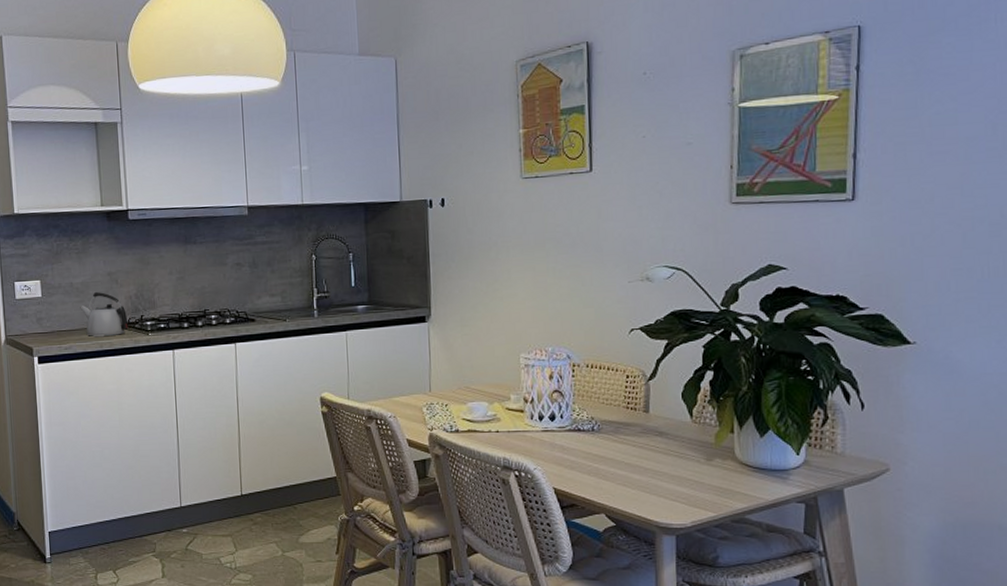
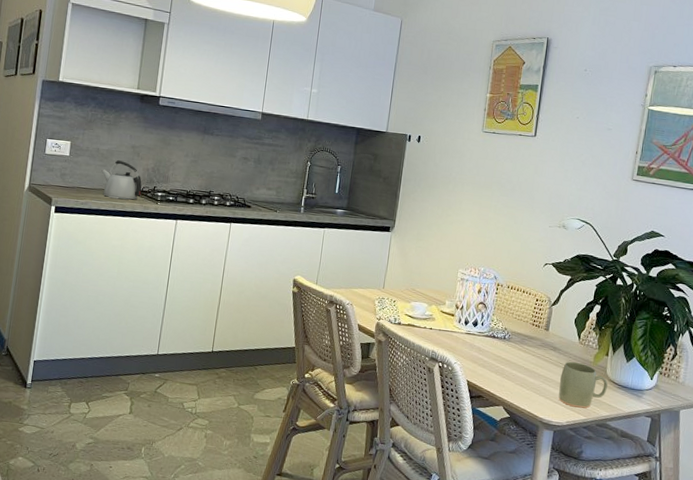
mug: none [674,446,739,503] -> present [558,361,608,409]

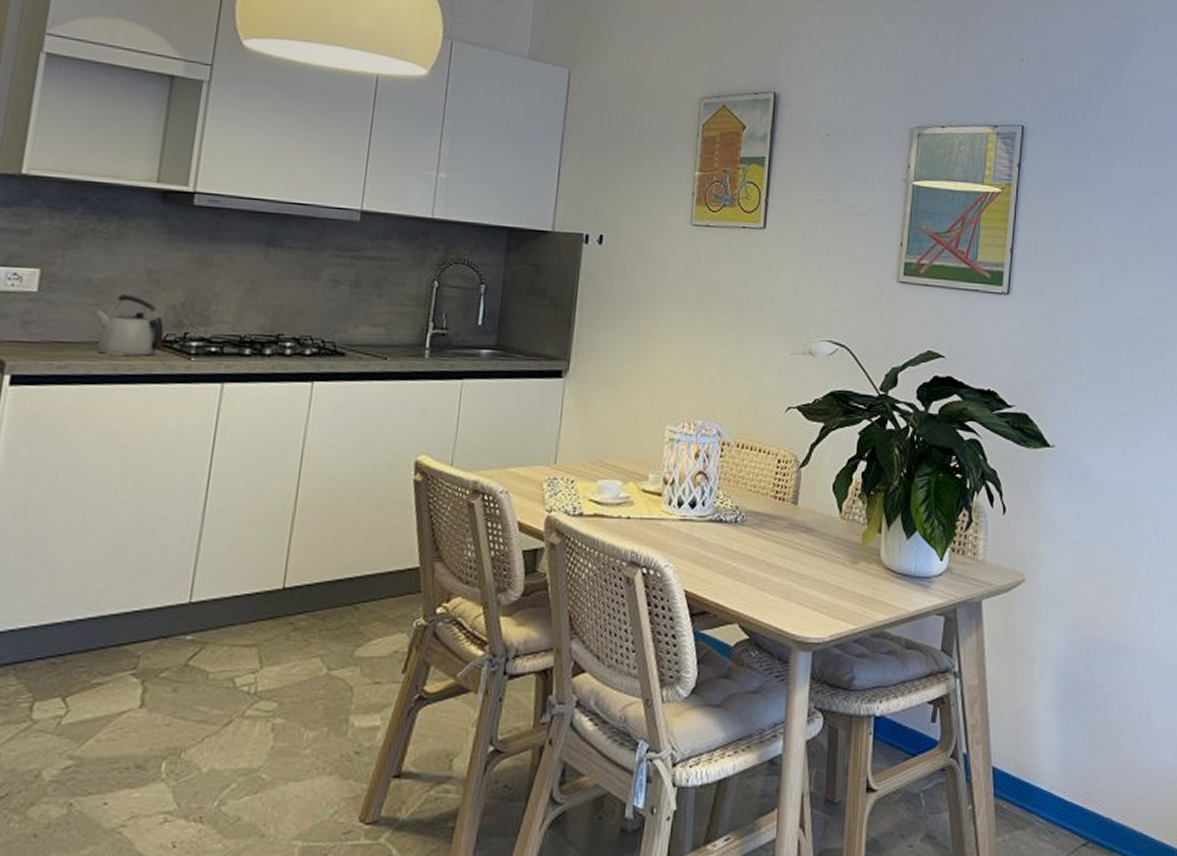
mug: present [558,361,608,409] -> none [816,546,883,613]

